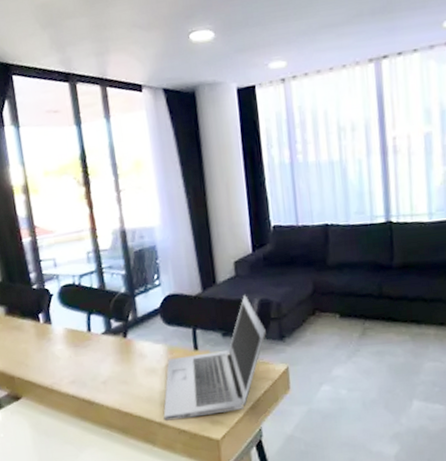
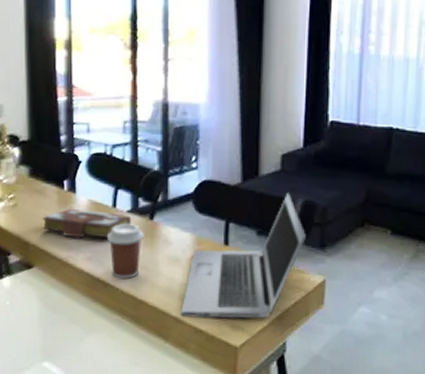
book: none [23,336,107,365] -> present [42,208,132,239]
coffee cup: none [86,344,121,396] -> present [108,223,144,279]

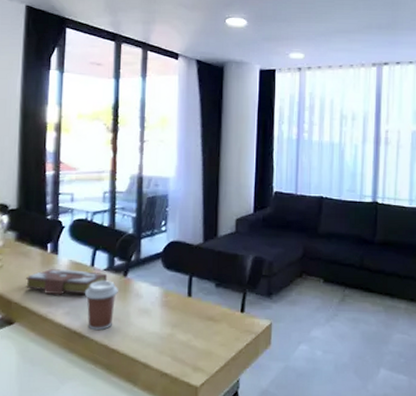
laptop: present [181,192,306,319] -> none [149,250,256,363]

